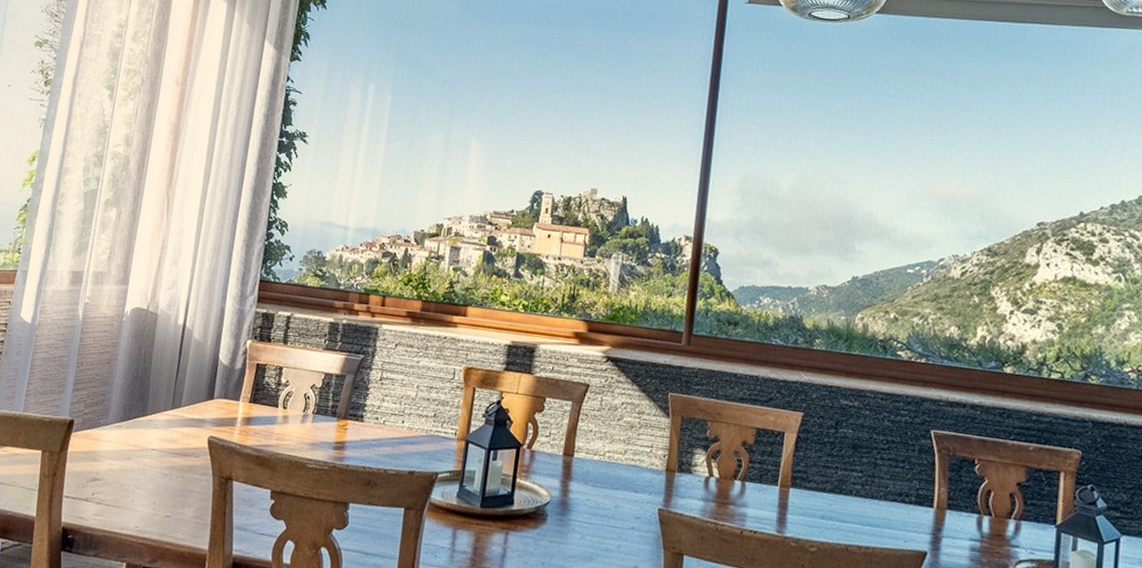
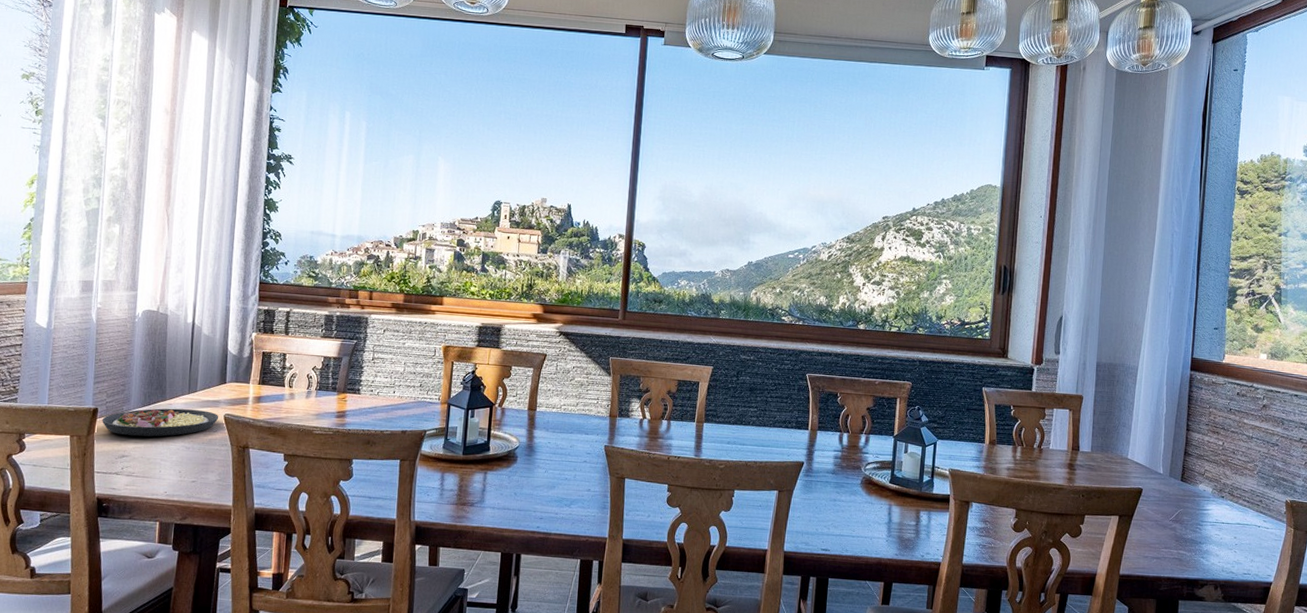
plate: none [77,424,203,459] -> present [102,408,219,437]

